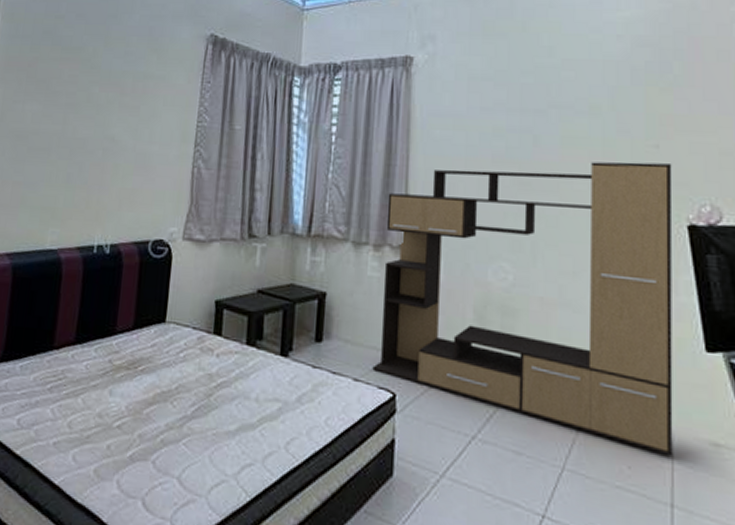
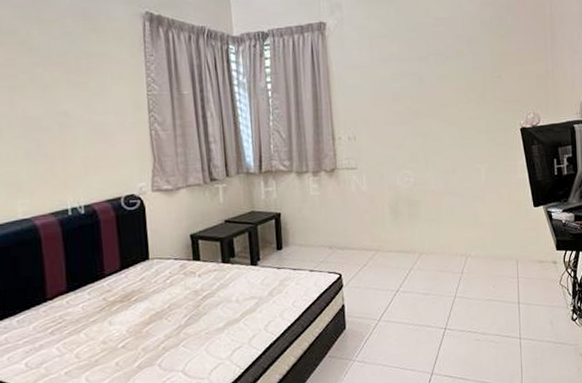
media console: present [372,162,673,456] -> none [319,88,518,275]

